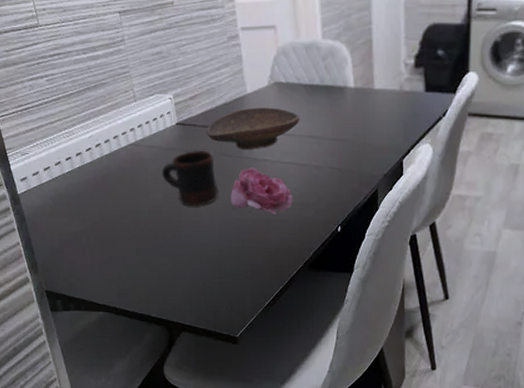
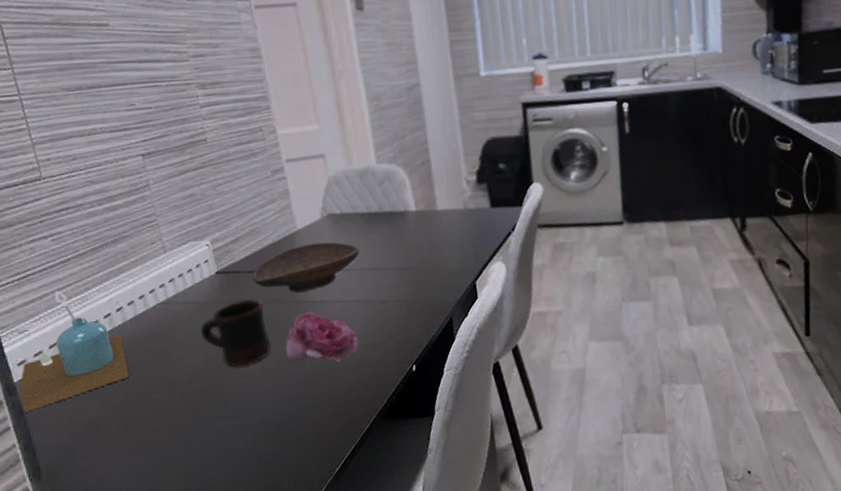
candle: none [20,123,104,219] -> present [17,290,129,413]

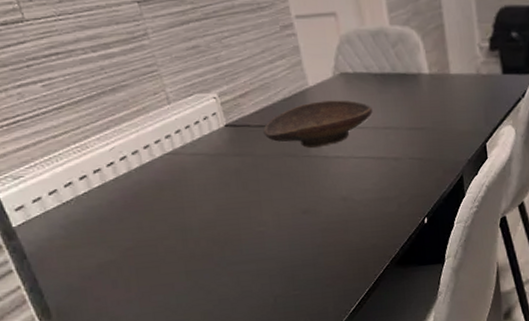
candle: present [17,290,129,413] -> none [18,137,138,256]
mug: present [201,299,271,367] -> none [211,153,284,216]
flower: present [286,311,358,364] -> none [299,166,372,215]

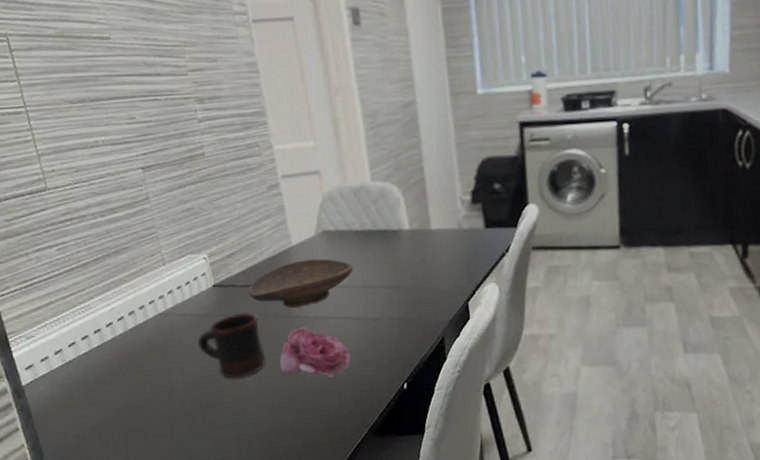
mug: none [211,153,284,216] -> present [198,313,265,378]
flower: none [299,166,372,215] -> present [280,327,351,379]

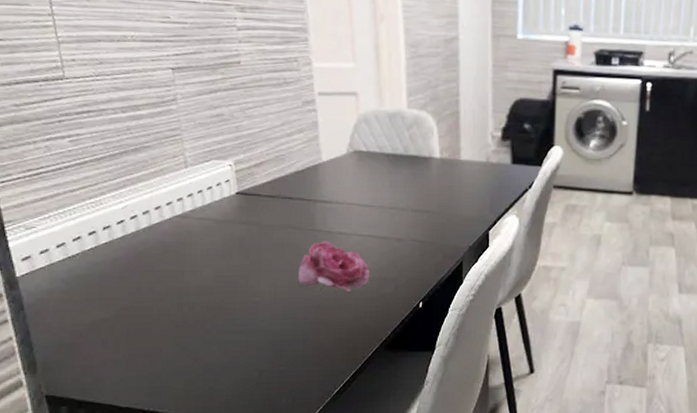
mug: present [198,313,265,378] -> none [215,222,283,286]
decorative bowl: present [248,258,353,308] -> none [272,176,381,222]

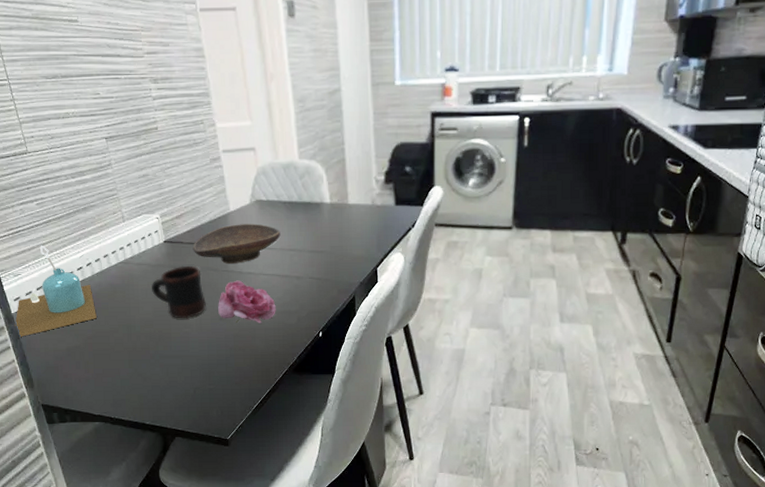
candle: none [18,191,138,307] -> present [14,245,97,337]
mug: none [215,222,283,286] -> present [152,266,206,319]
decorative bowl: none [272,176,381,222] -> present [192,224,281,264]

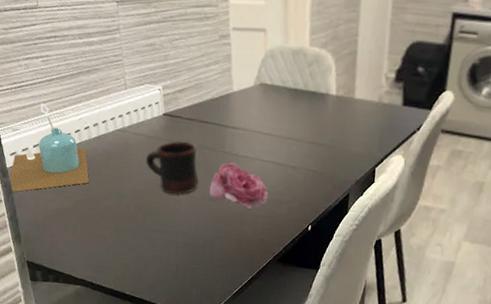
decorative bowl: present [192,224,281,264] -> none [191,105,282,146]

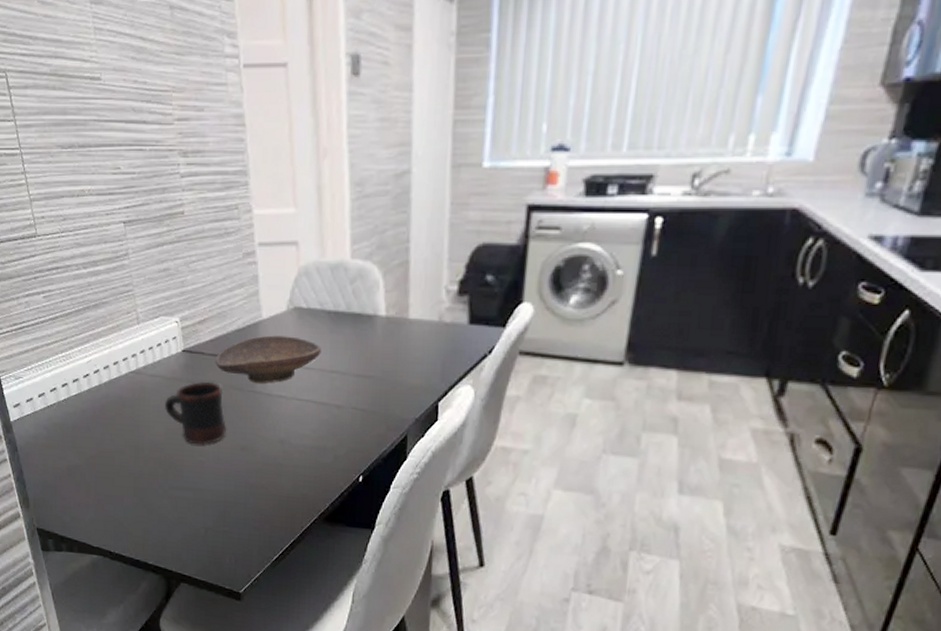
candle: present [8,102,89,192] -> none [13,345,102,450]
decorative bowl: none [191,105,282,146] -> present [215,335,322,384]
flower: present [209,162,268,210] -> none [240,404,309,460]

